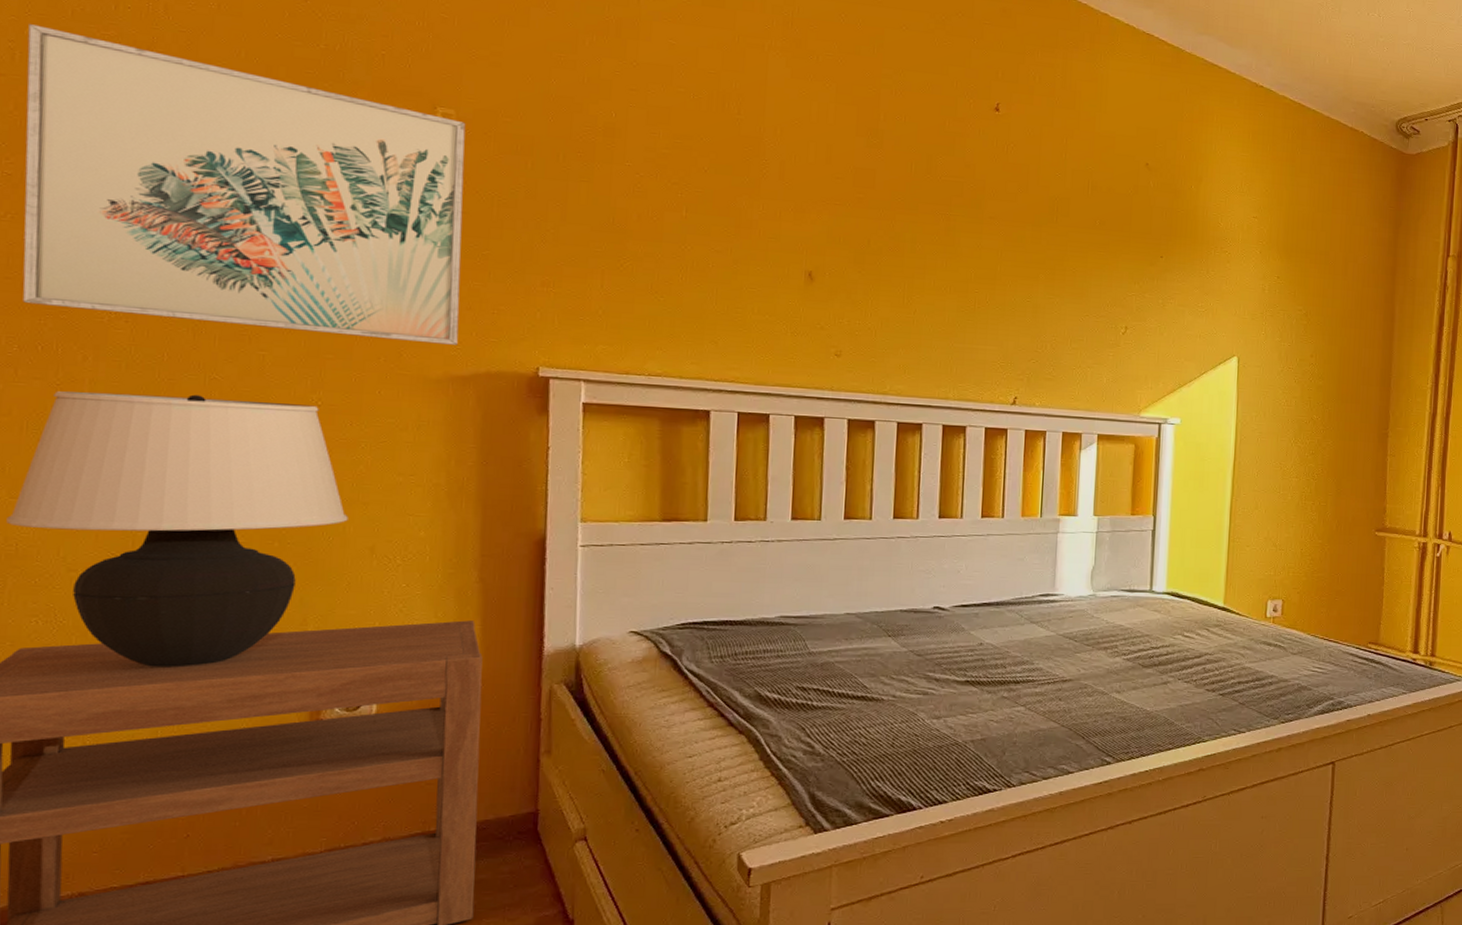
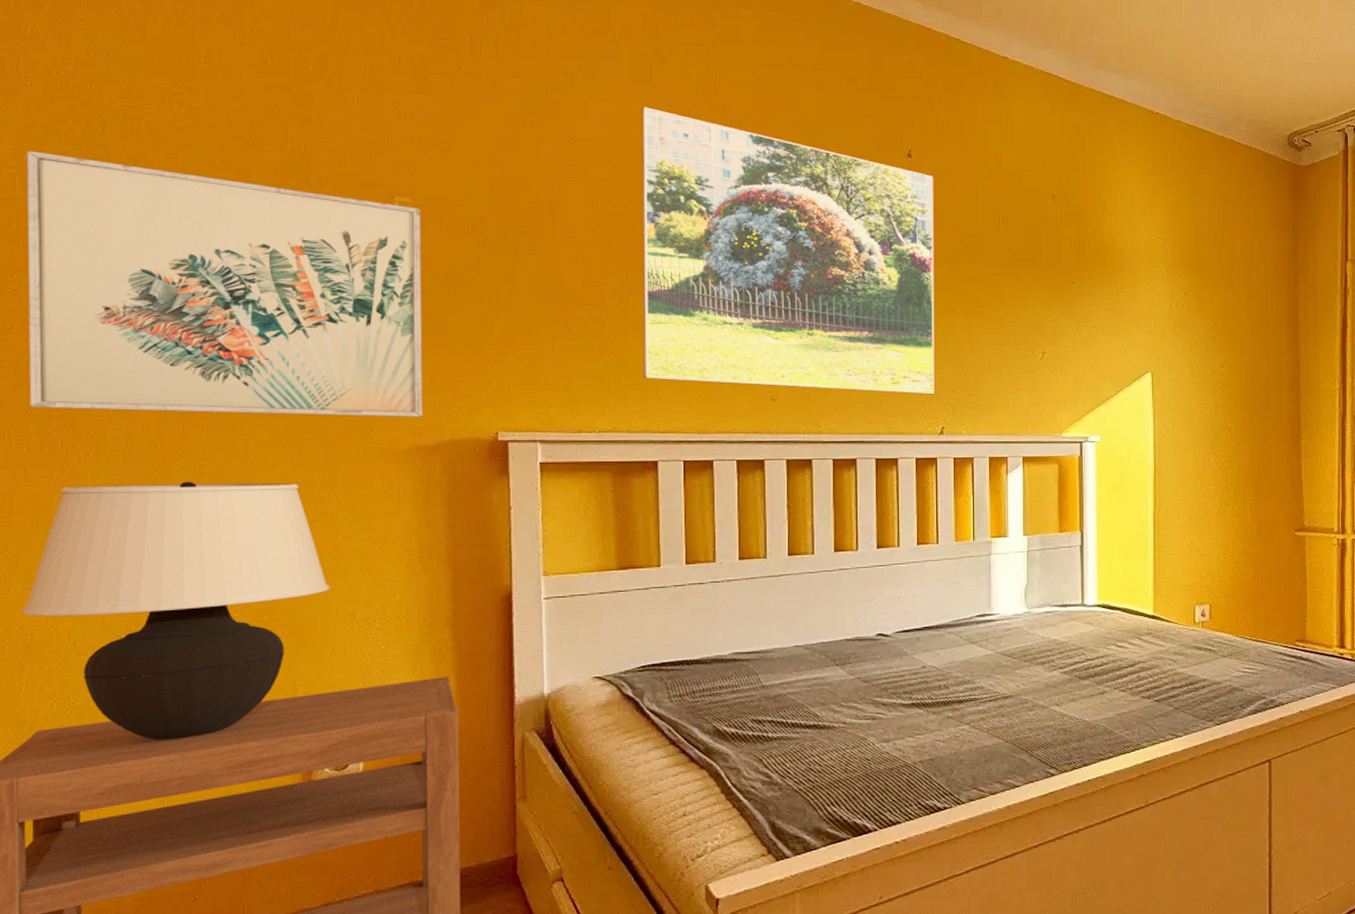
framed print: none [699,33,1021,362] -> present [641,107,935,395]

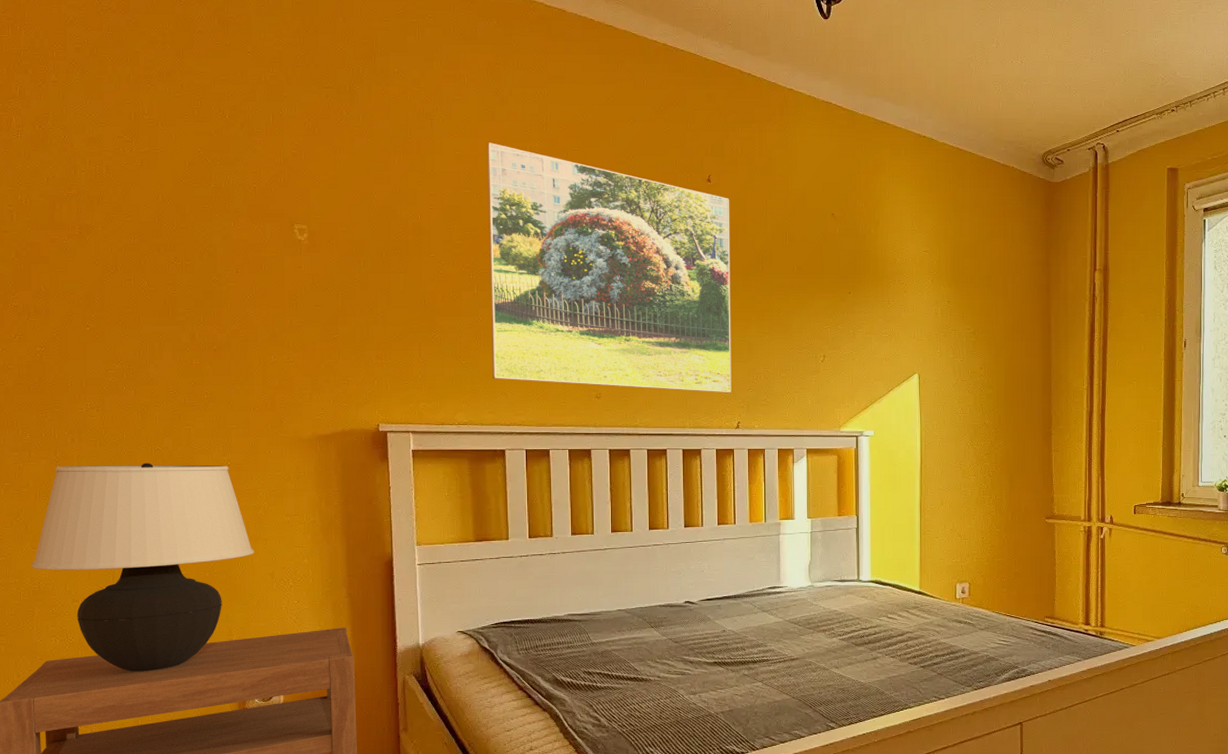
wall art: present [26,151,423,417] -> none [20,192,321,411]

